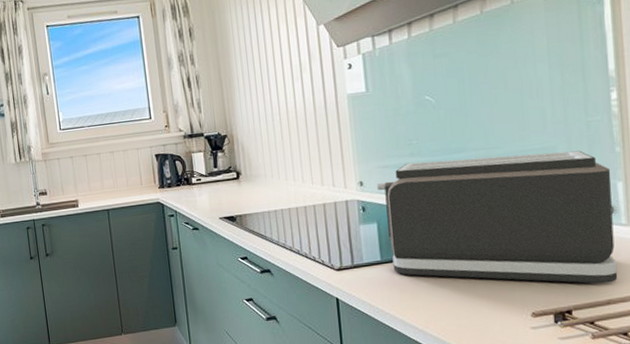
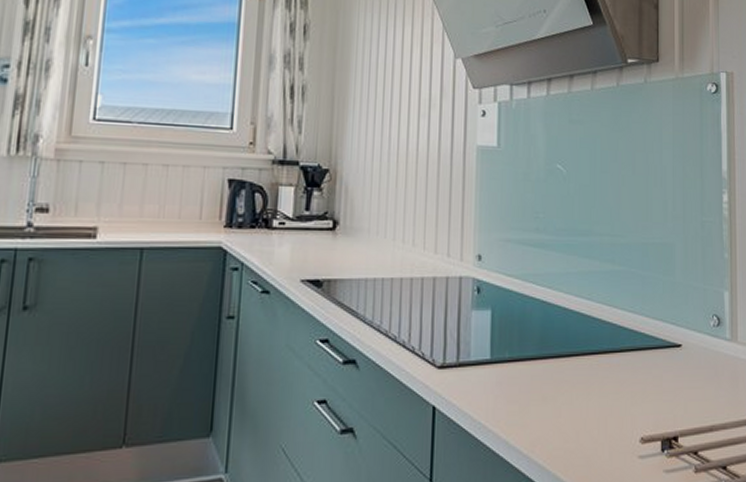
toaster: present [376,150,618,284] -> none [496,239,721,406]

